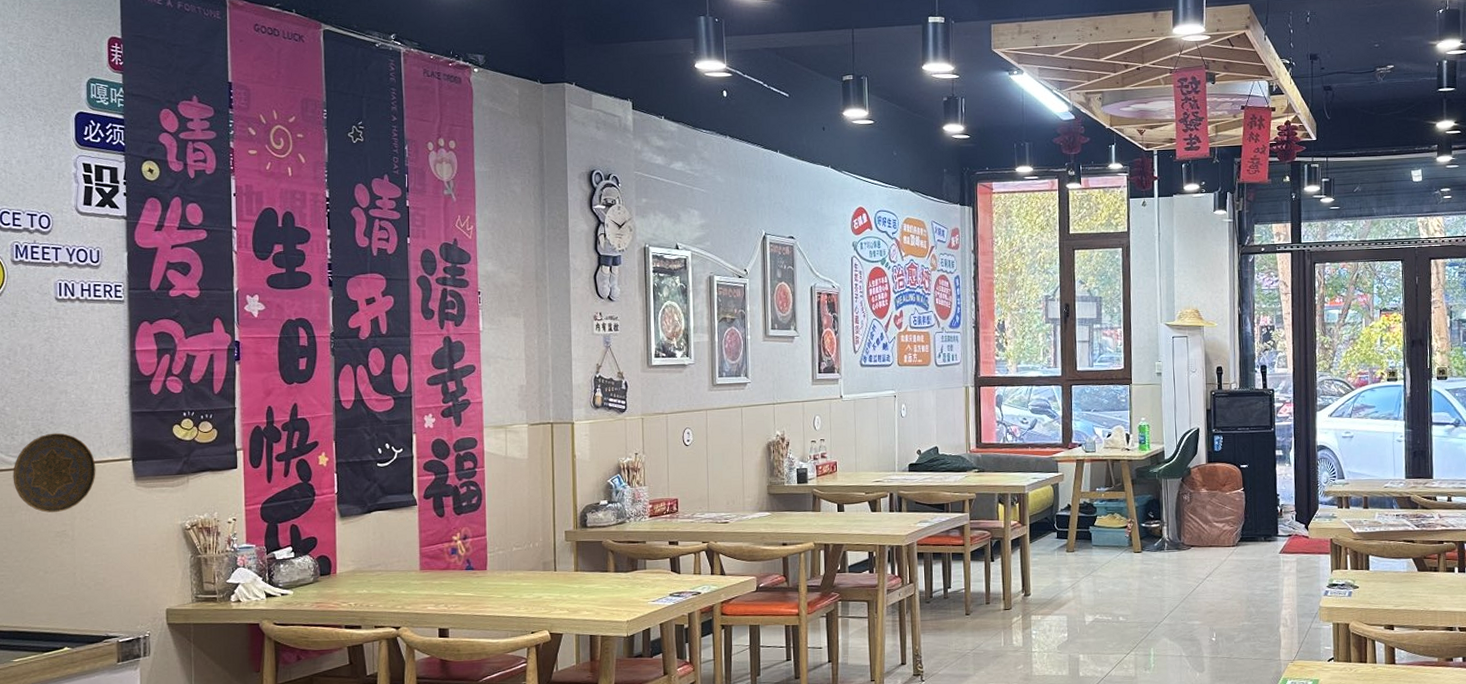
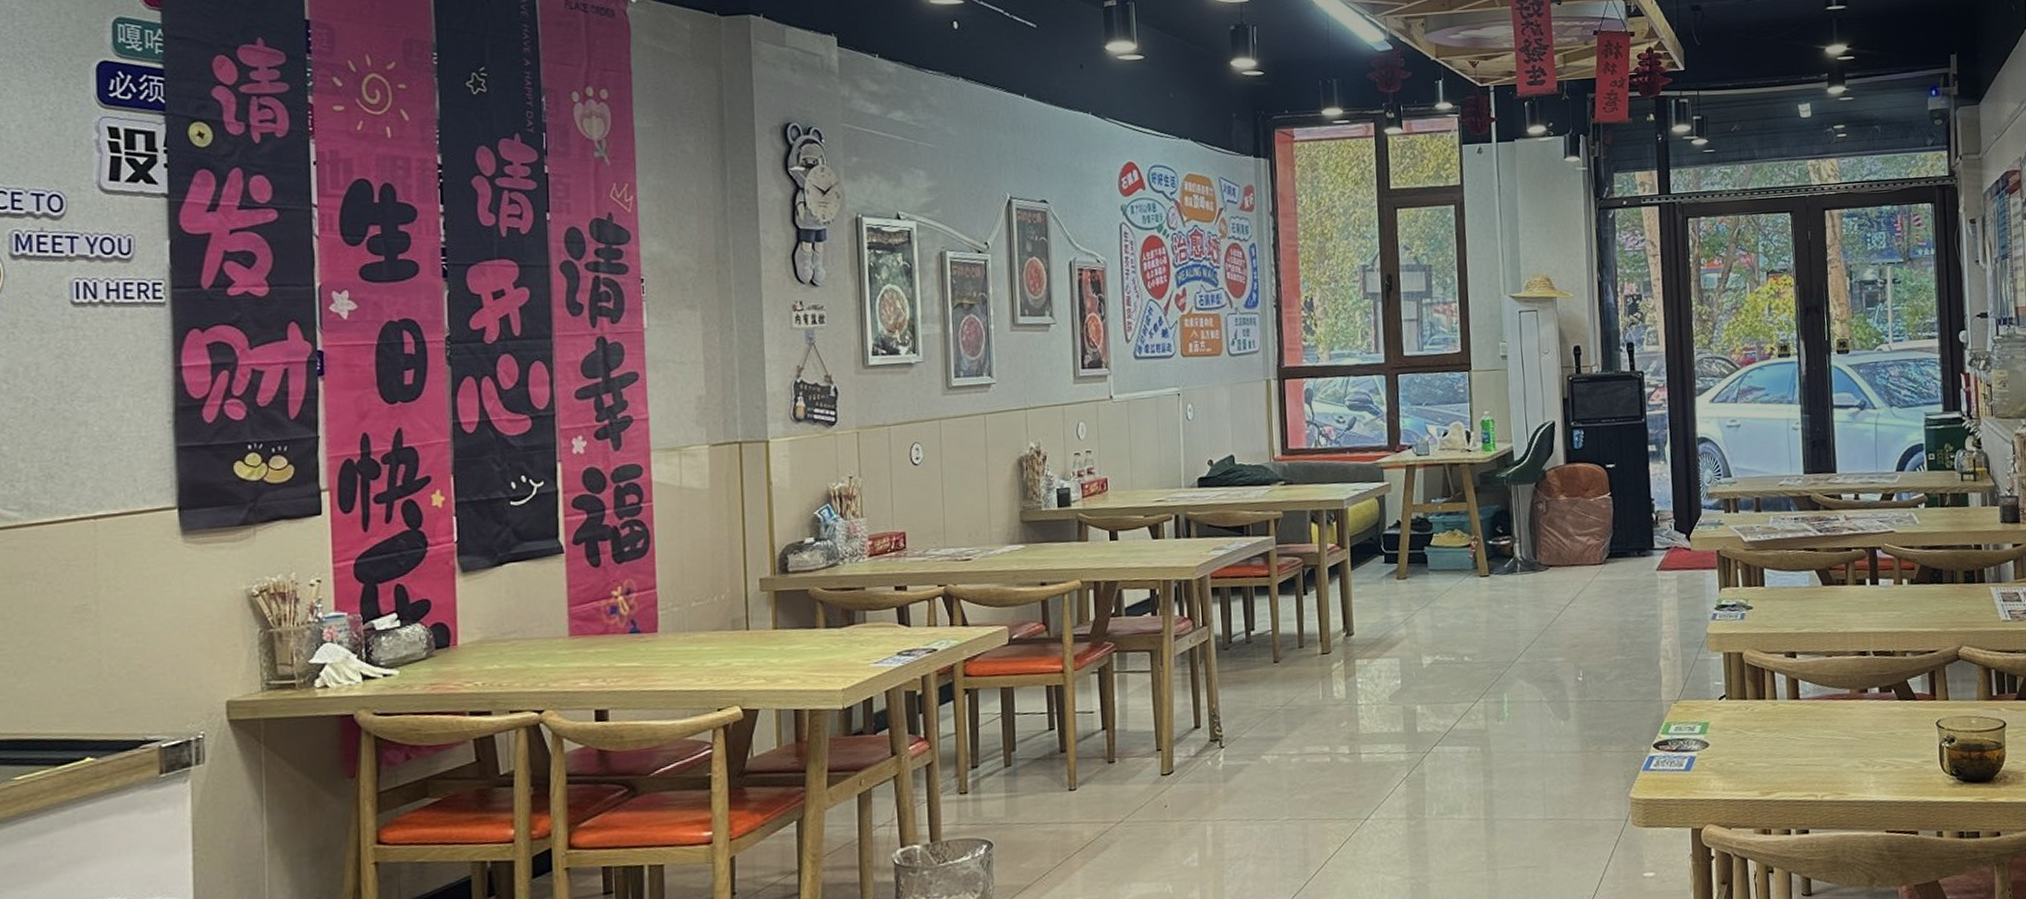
decorative plate: present [13,432,96,513] -> none [13,476,129,582]

